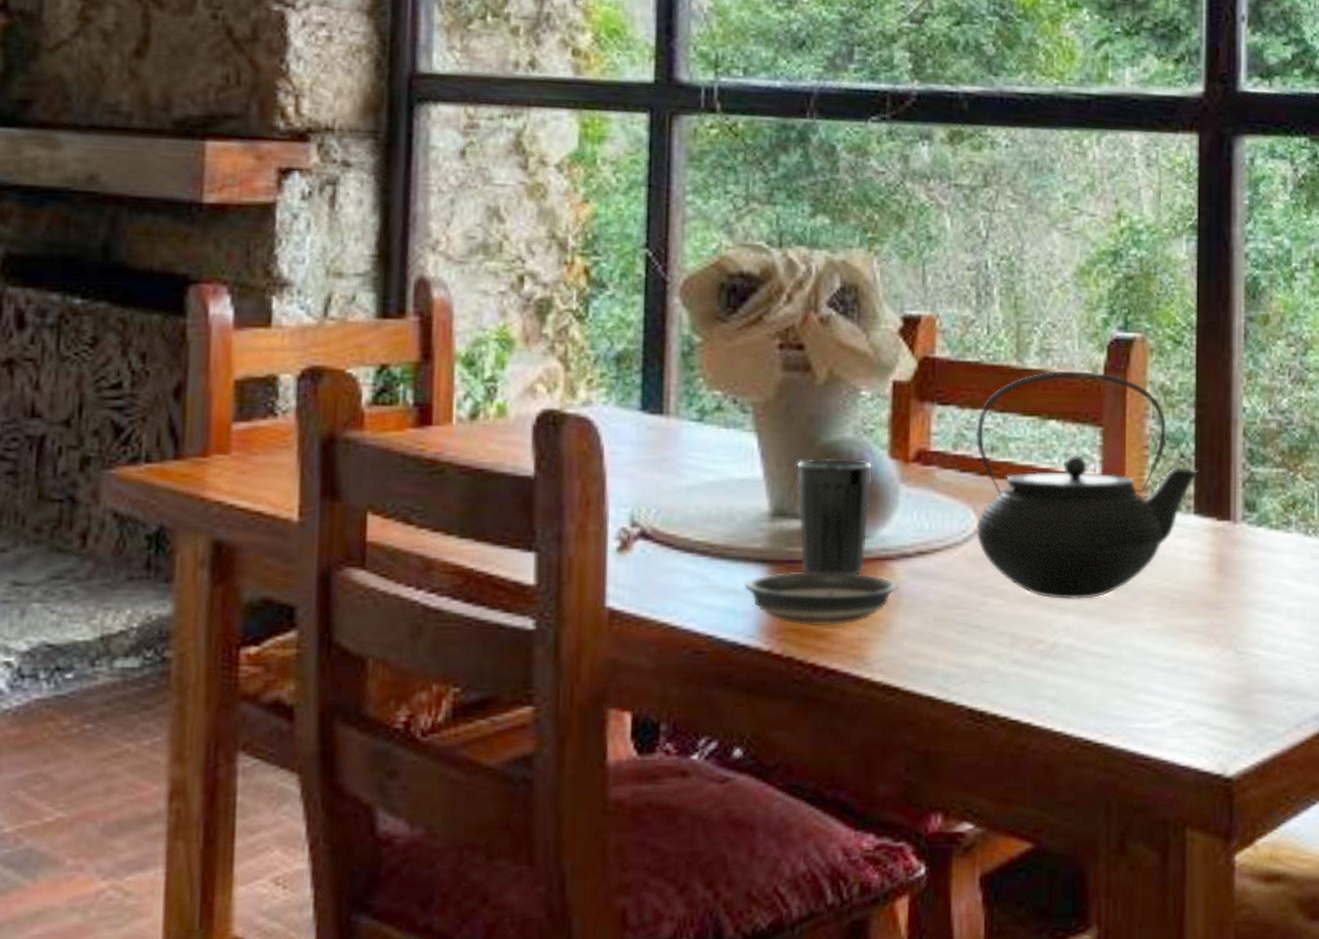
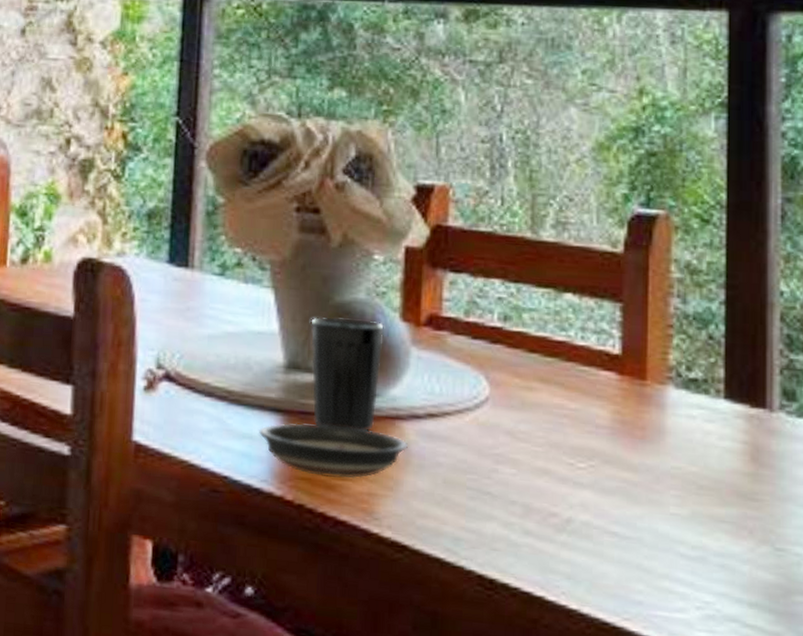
teapot: present [975,370,1198,599] -> none [486,244,728,477]

